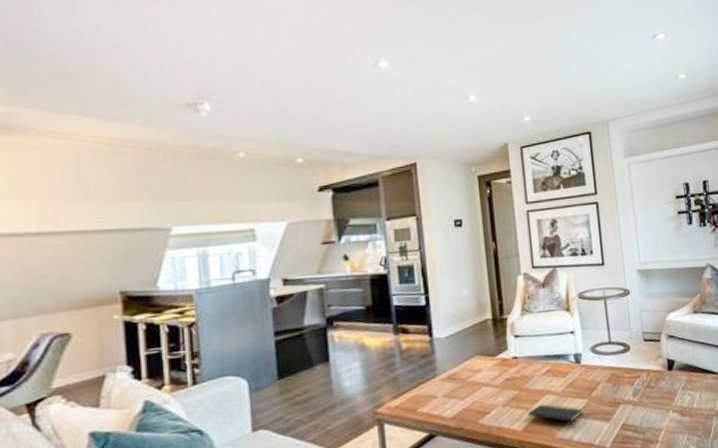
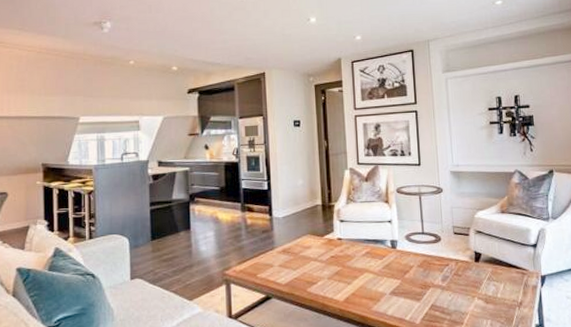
notepad: present [528,404,583,427] -> none [349,280,396,303]

